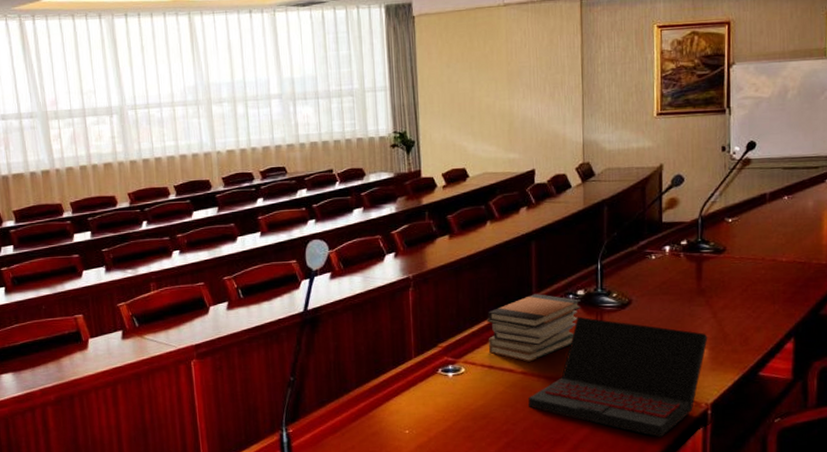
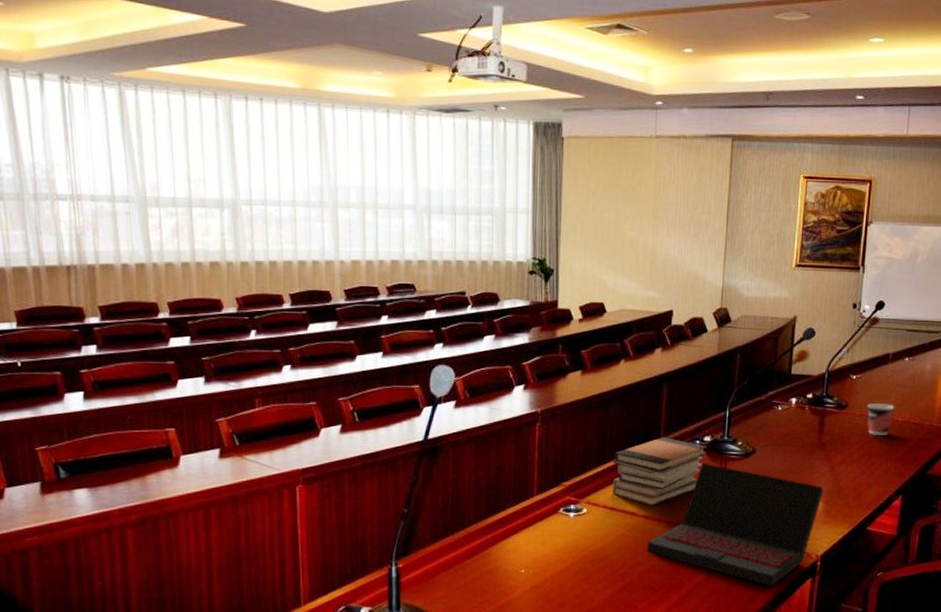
cup: none [747,244,777,278] -> present [867,403,895,435]

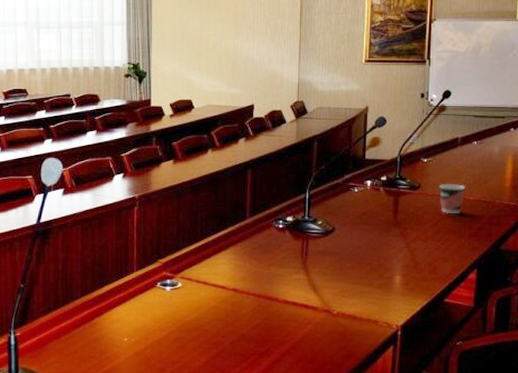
book stack: present [612,437,707,506] -> none [204,218,289,280]
laptop: present [647,463,824,587] -> none [238,240,401,355]

